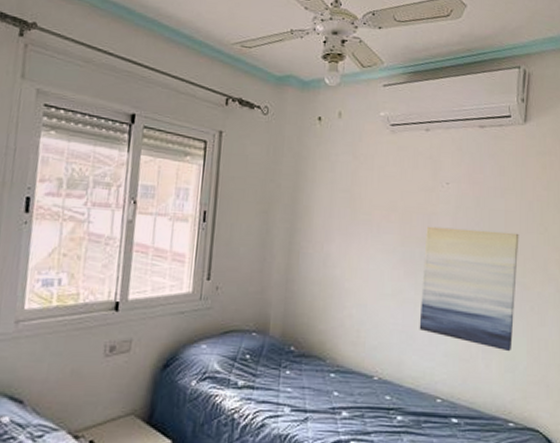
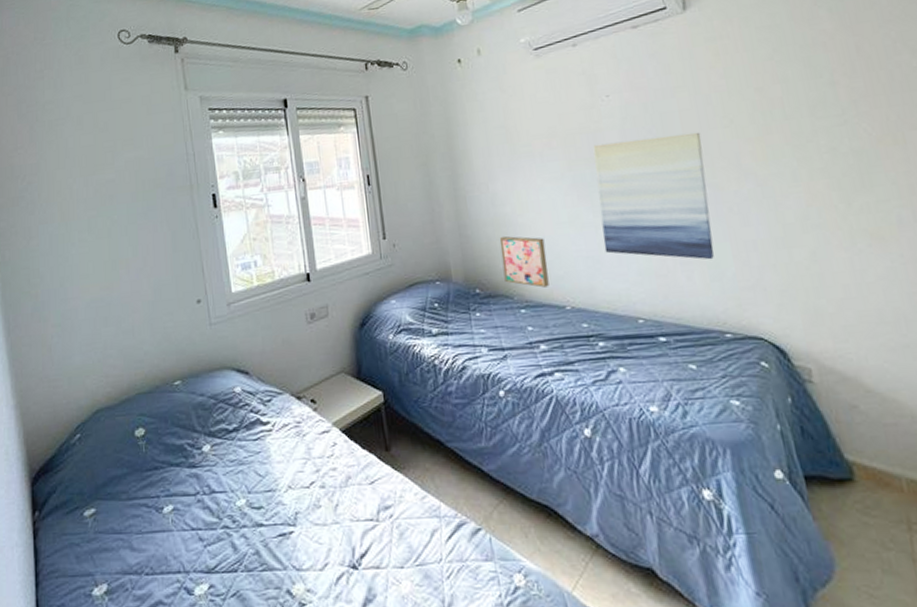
wall art: none [321,297,366,355] -> present [499,235,549,288]

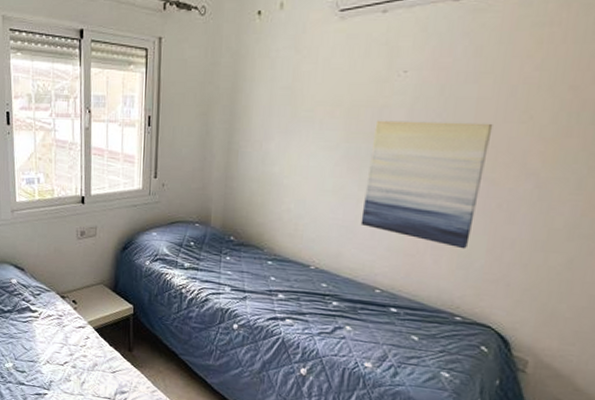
wall art: present [499,235,549,288] -> none [259,193,305,246]

